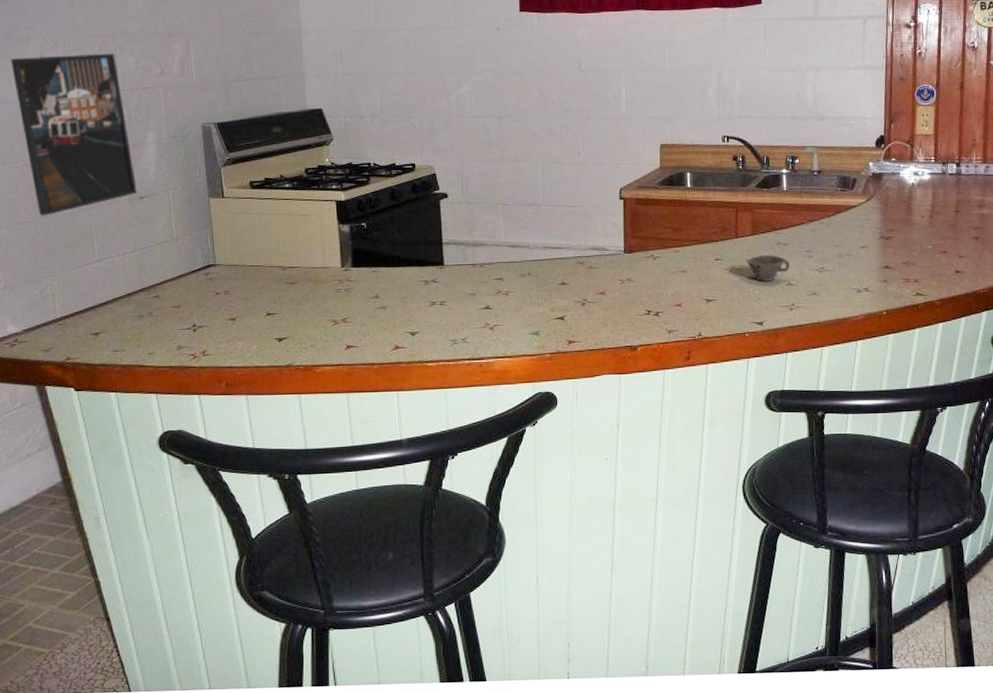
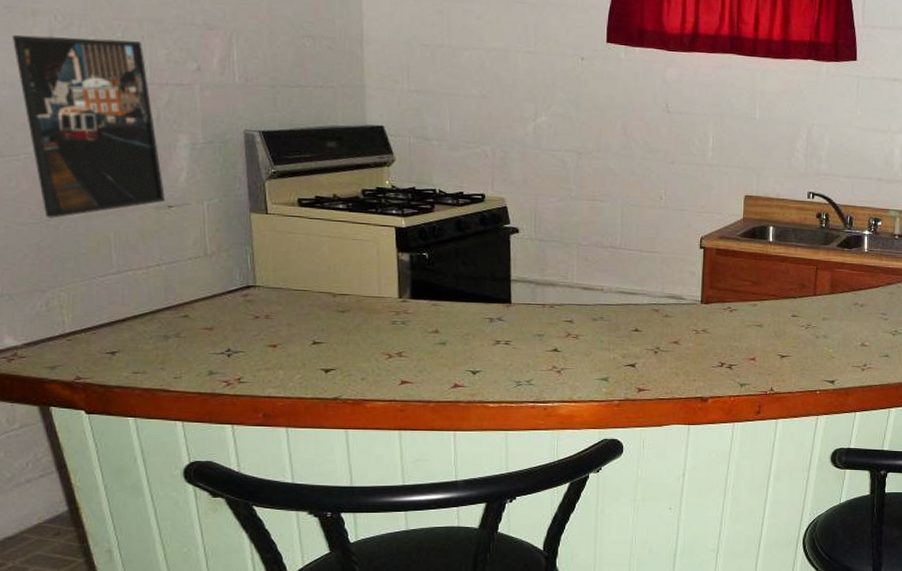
cup: present [746,254,790,282] -> none [822,314,865,341]

